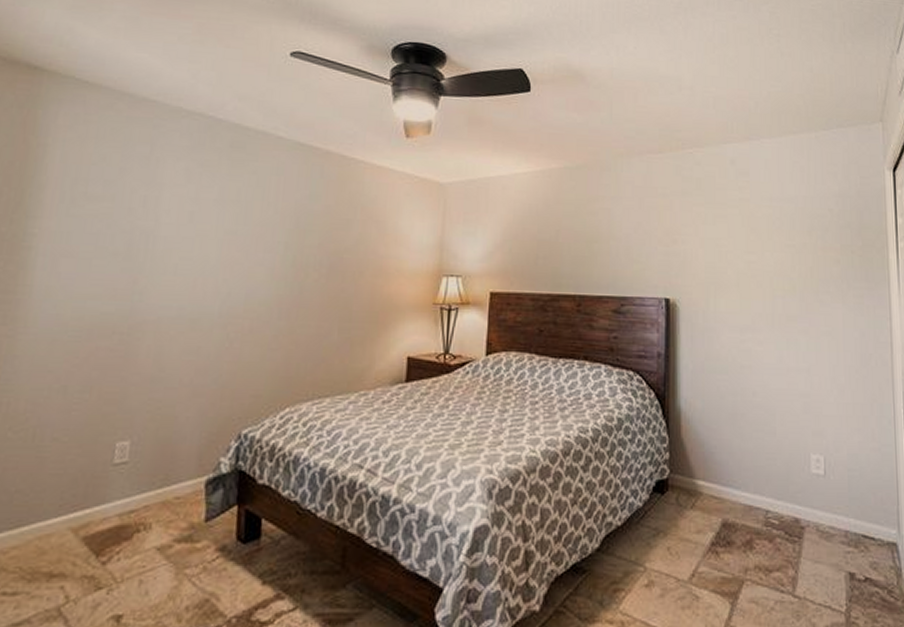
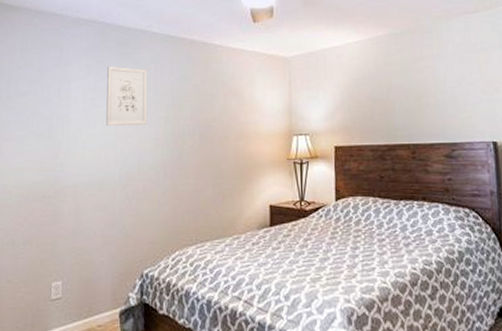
wall art: none [206,173,267,252] -> present [106,66,148,126]

